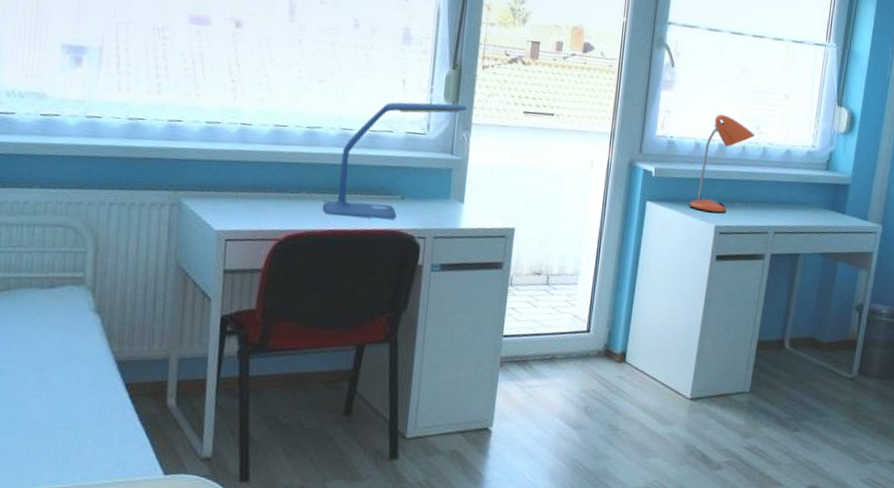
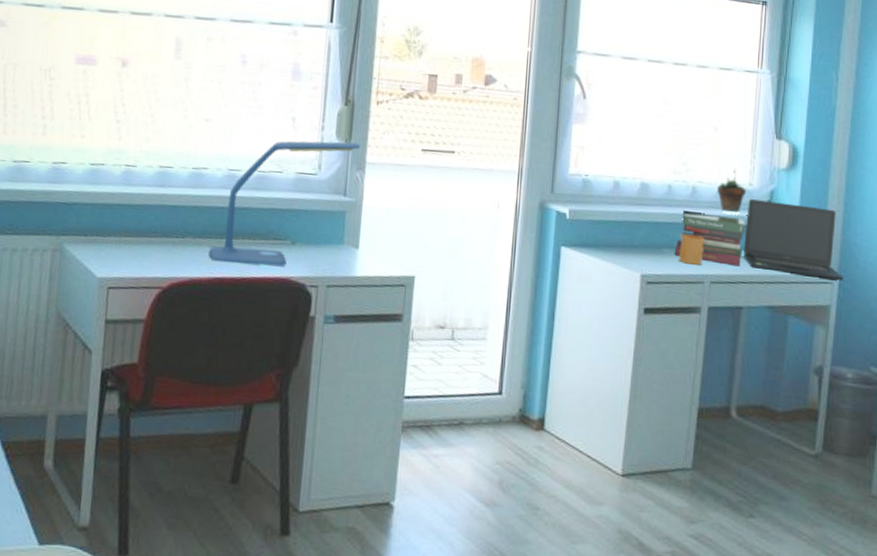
desk lamp: present [688,114,756,214] -> none [609,150,683,261]
books: none [745,169,807,219] -> present [675,211,746,267]
mug: none [748,190,772,218] -> present [679,234,705,265]
succulent plant: none [784,132,809,172] -> present [717,168,746,214]
laptop: none [803,159,886,231] -> present [744,199,844,281]

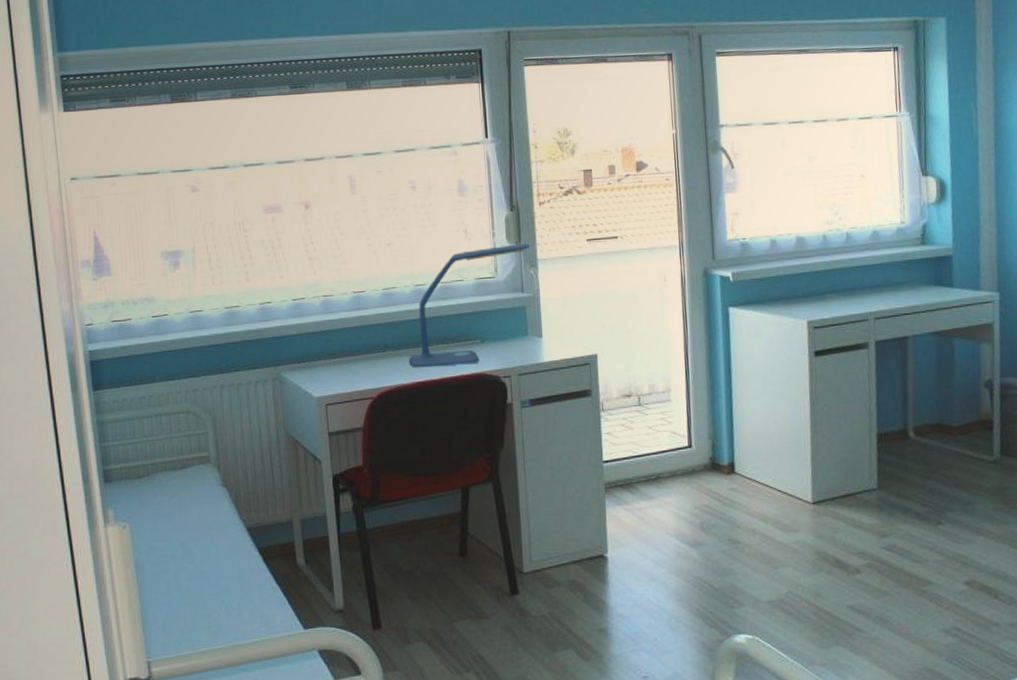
books: present [675,211,746,267] -> none [837,255,903,300]
mug: present [679,234,705,265] -> none [841,277,865,305]
succulent plant: present [717,168,746,214] -> none [870,210,899,252]
laptop: present [744,199,844,281] -> none [902,233,1004,299]

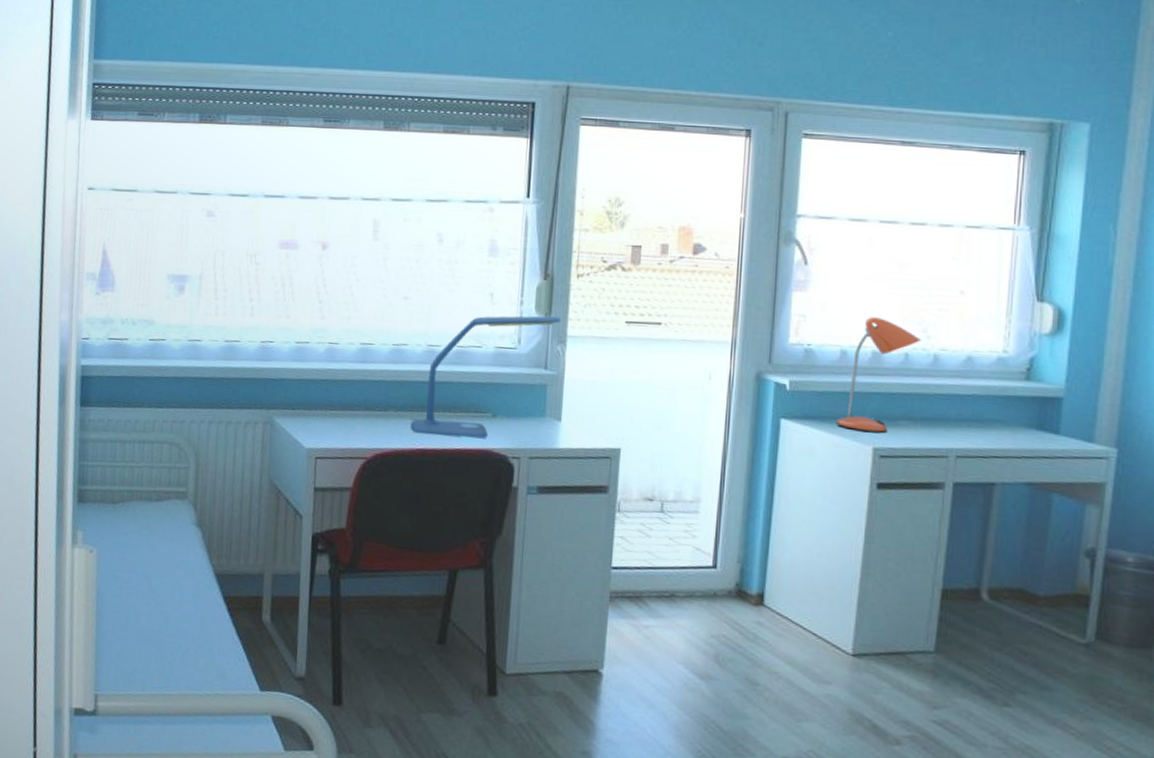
desk lamp: none [774,207,835,309] -> present [836,317,922,434]

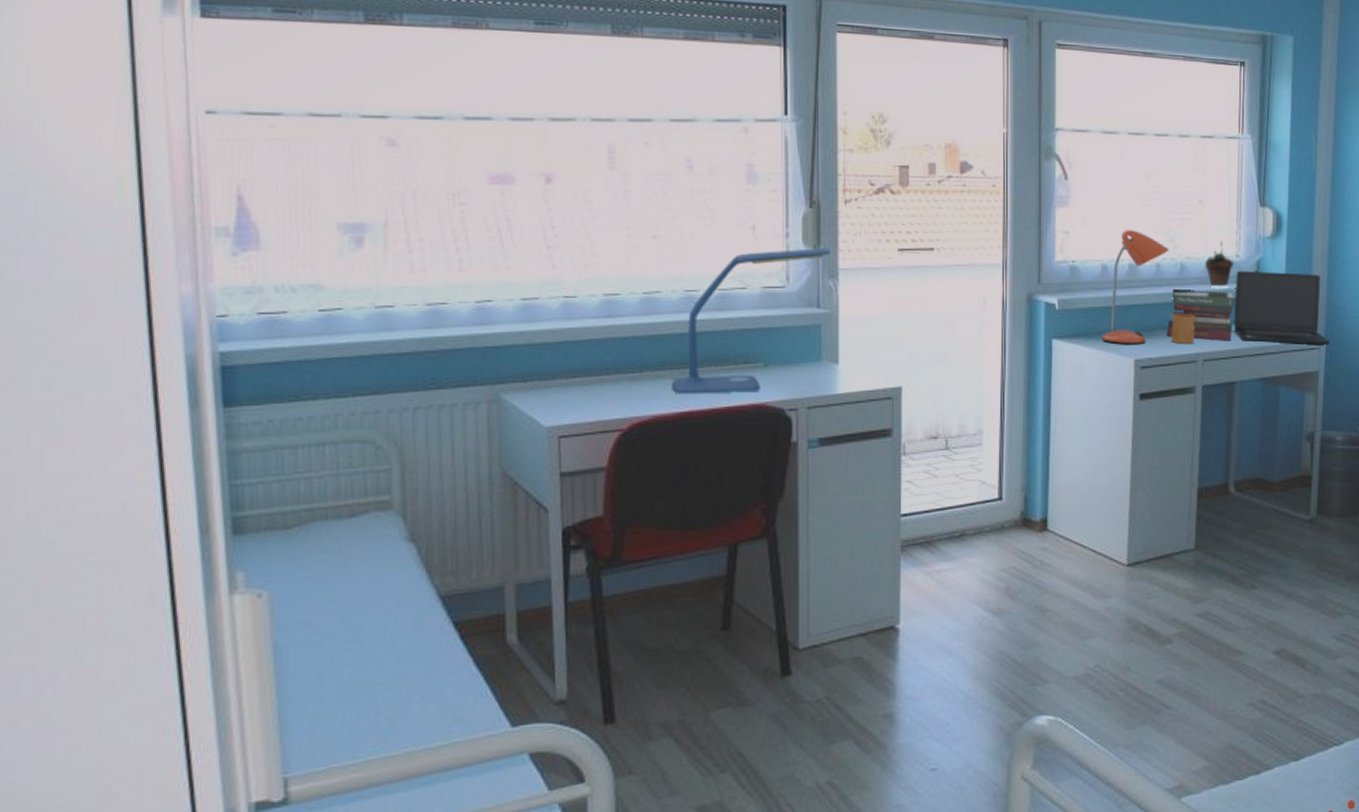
books: none [913,381,1000,440] -> present [1167,289,1235,341]
mug: none [918,405,949,438] -> present [1171,313,1196,344]
succulent plant: none [964,334,999,383] -> present [1205,241,1233,287]
laptop: none [997,367,1123,457] -> present [1234,271,1330,346]

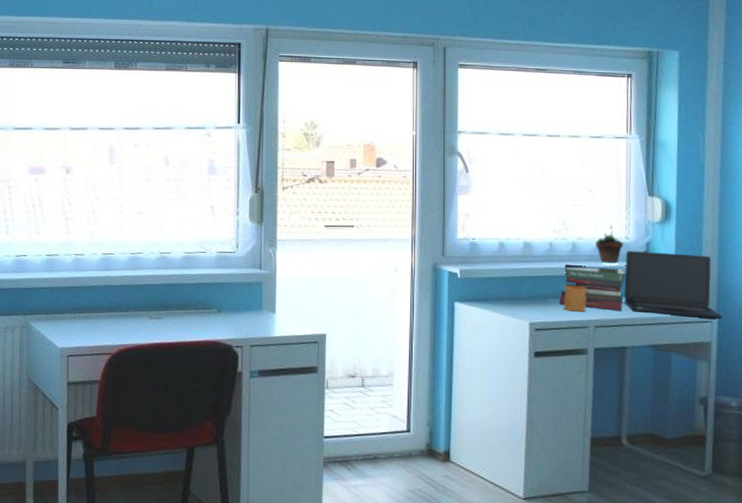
desk lamp: present [672,248,832,395] -> none [149,223,272,332]
desk lamp: present [1101,230,1170,345] -> none [499,214,562,311]

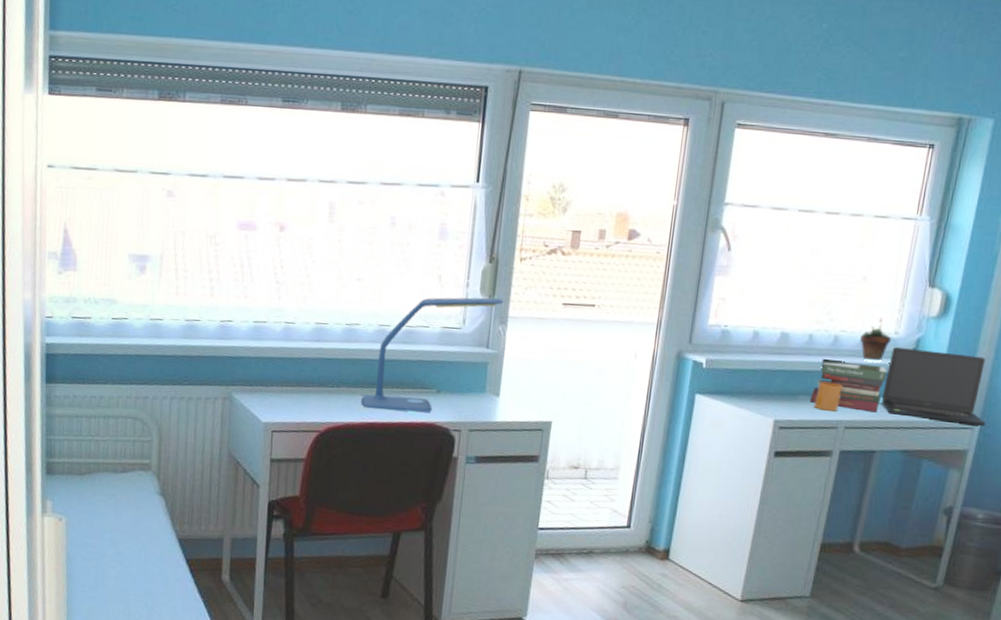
desk lamp: none [149,223,272,332] -> present [361,297,504,413]

